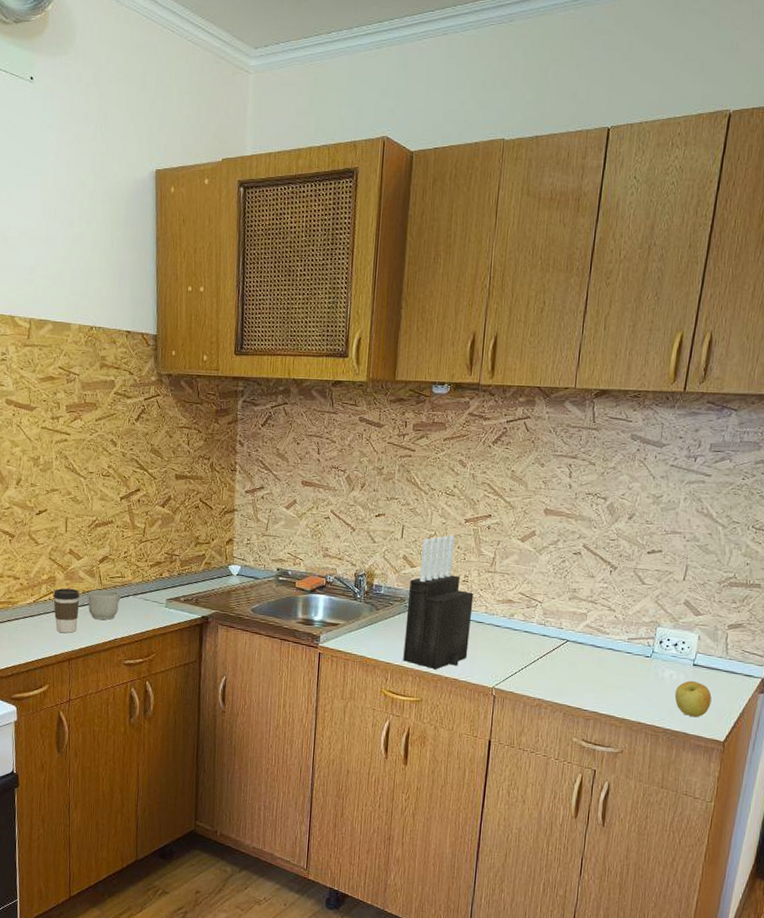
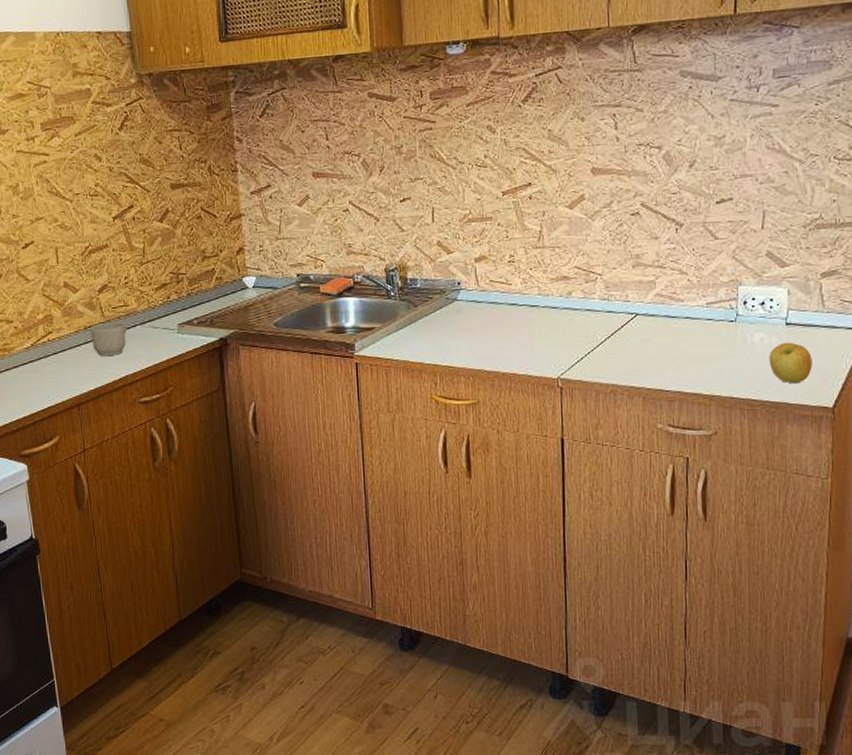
coffee cup: present [52,588,80,633] -> none [51,325,83,377]
knife block: present [403,535,474,670] -> none [448,211,525,366]

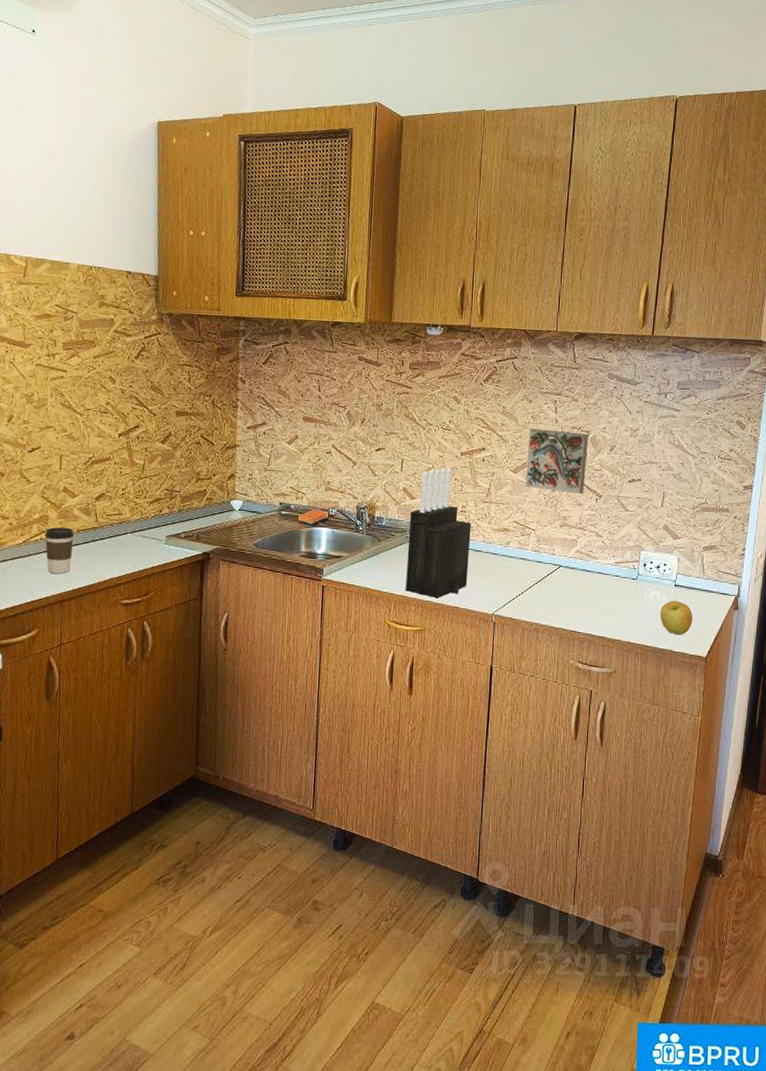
coffee cup: none [51,325,83,377] -> present [44,527,74,574]
mug: present [90,321,127,357] -> none [83,527,118,559]
knife block: none [448,211,525,366] -> present [405,468,471,599]
decorative tile: none [584,149,661,226] -> present [525,428,589,494]

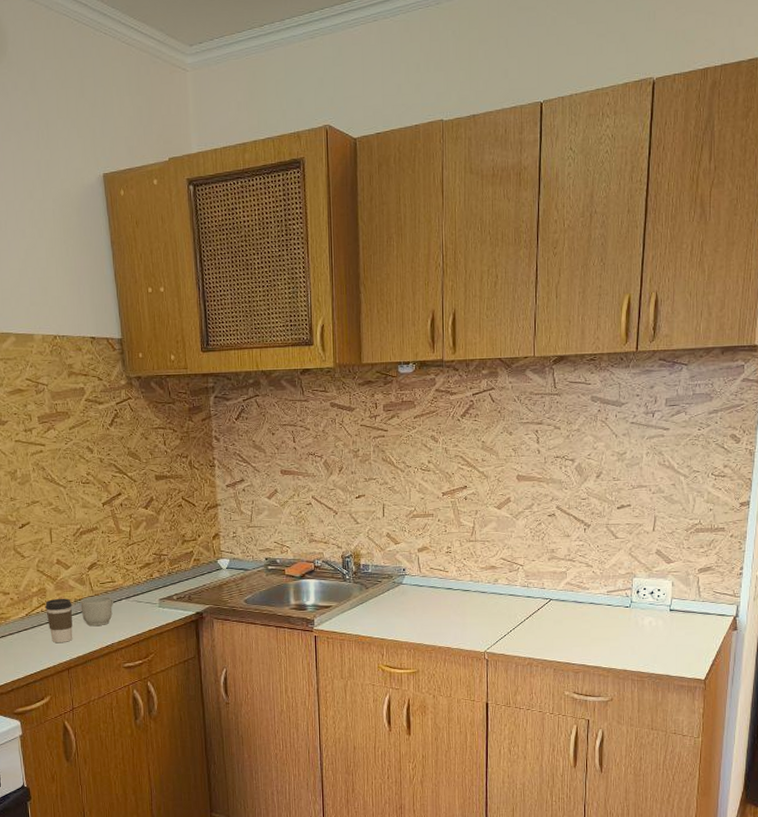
mug: none [83,527,118,559] -> present [80,595,113,627]
knife block: present [405,468,471,599] -> none [395,509,458,641]
decorative tile: present [525,428,589,494] -> none [510,461,574,525]
apple: present [660,600,693,635] -> none [655,625,690,660]

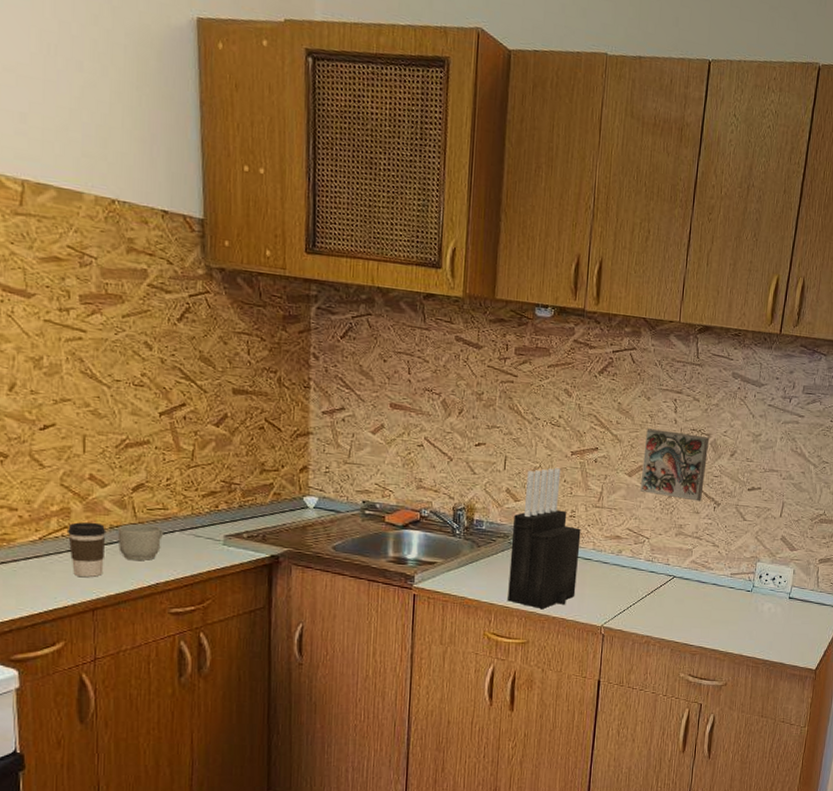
knife block: none [395,509,458,641] -> present [508,468,581,610]
decorative tile: none [510,461,574,525] -> present [640,428,710,502]

